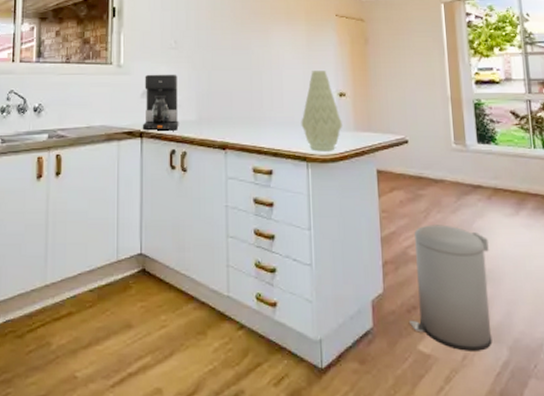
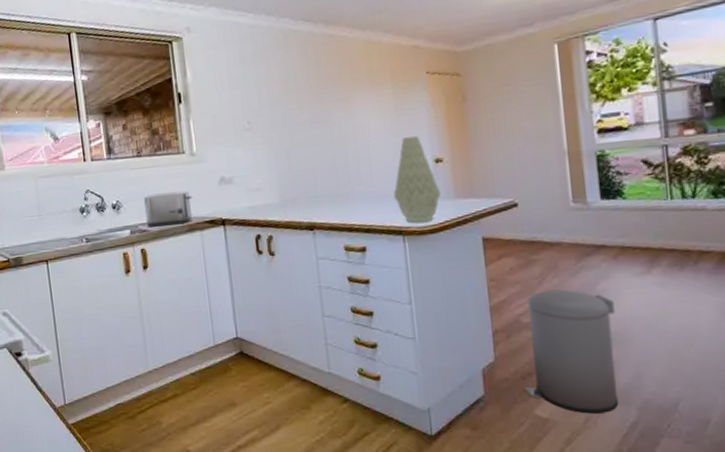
toaster: none [65,100,114,133] -> present [143,190,192,227]
coffee maker: present [142,74,179,131] -> none [220,156,262,219]

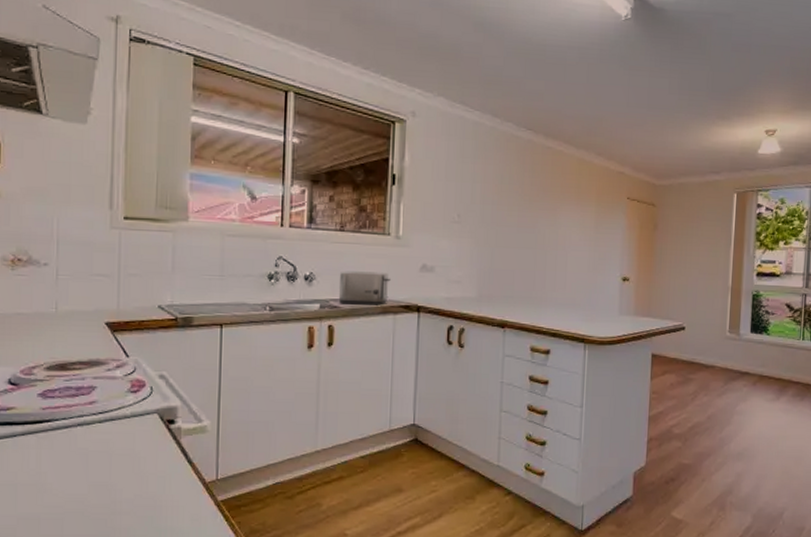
vase: present [393,136,441,224] -> none [582,254,623,334]
pedal bin: present [523,289,619,414] -> none [665,406,748,518]

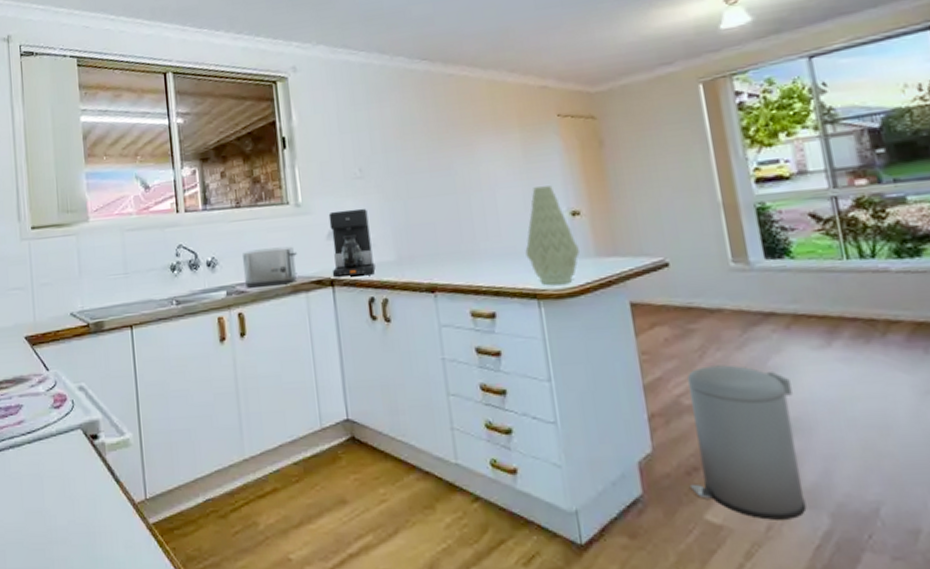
coffee maker: none [419,247,459,307] -> present [328,208,376,278]
vase: none [582,254,623,334] -> present [525,185,580,286]
pedal bin: none [665,406,748,518] -> present [688,365,807,520]

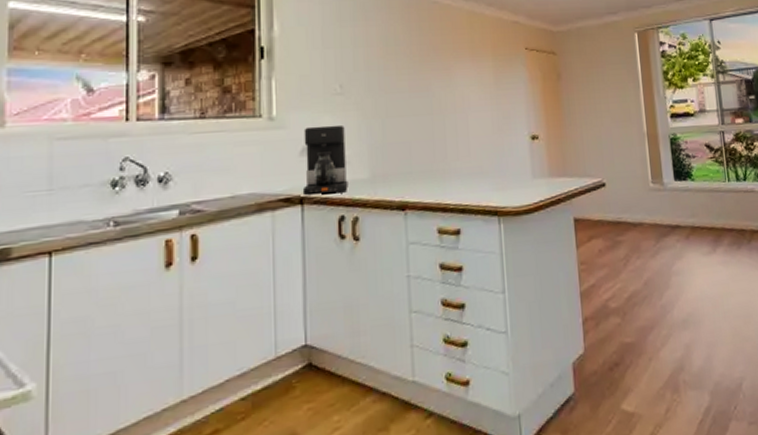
toaster: present [242,246,297,288] -> none [201,161,266,207]
vase: present [525,185,580,286] -> none [490,111,536,204]
pedal bin: present [688,365,807,520] -> none [611,271,694,403]

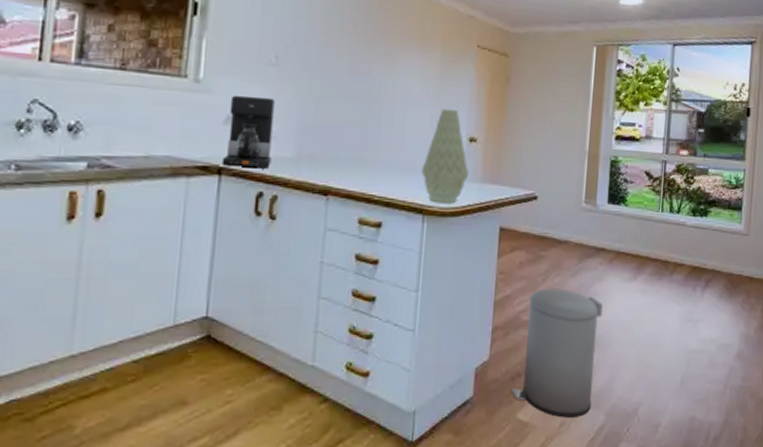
vase: none [490,111,536,204] -> present [421,109,469,204]
pedal bin: none [611,271,694,403] -> present [511,288,603,418]

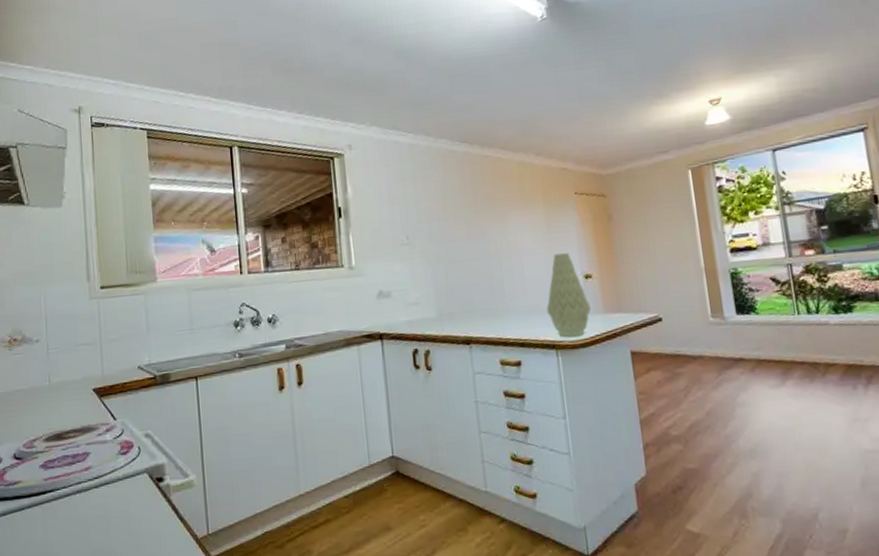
coffee maker: present [221,95,275,169] -> none [378,271,419,333]
pedal bin: present [511,288,603,418] -> none [674,401,764,527]

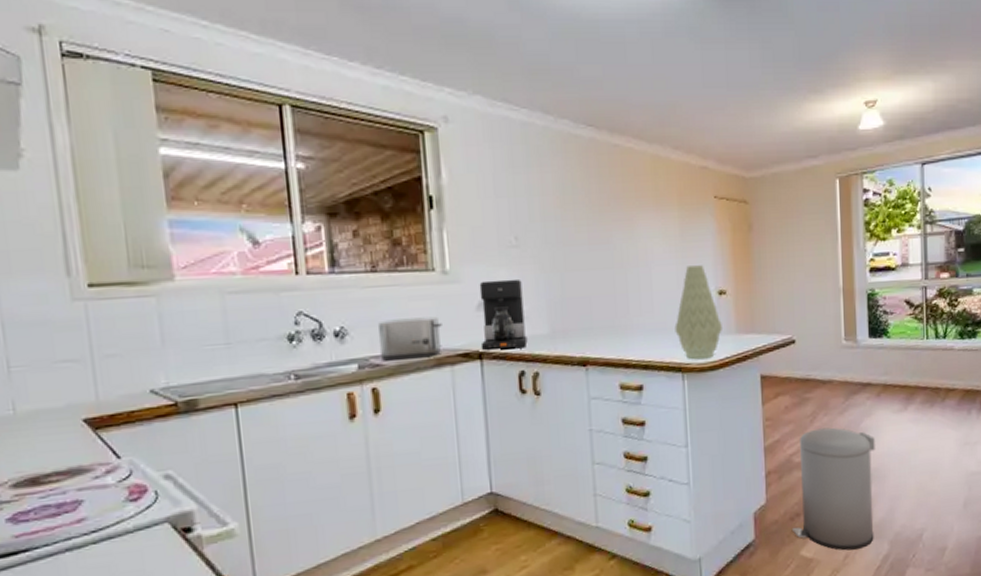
toaster: none [300,304,350,342] -> present [377,316,442,361]
coffee maker: none [378,271,419,333] -> present [479,278,528,351]
pedal bin: none [674,401,764,527] -> present [791,427,875,551]

